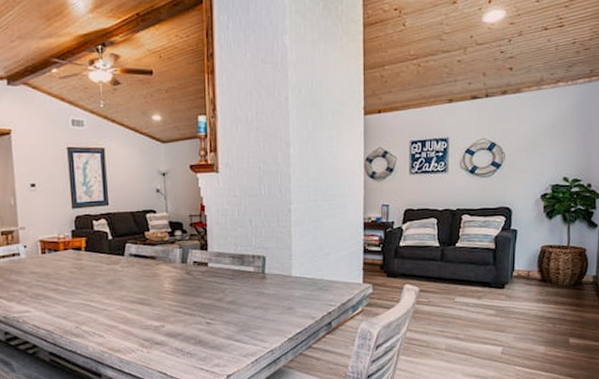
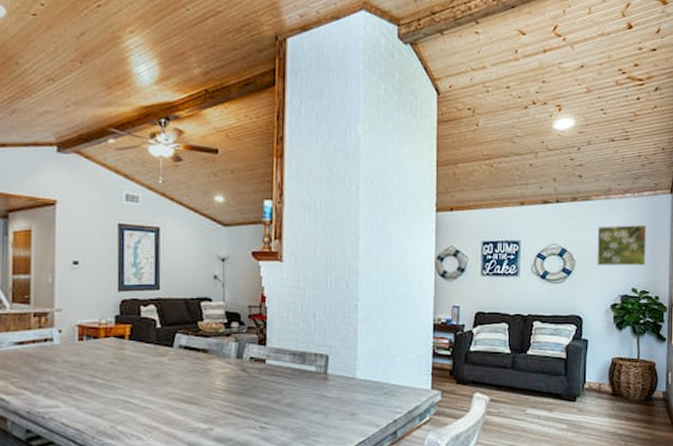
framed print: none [527,113,580,157] -> present [597,224,647,266]

